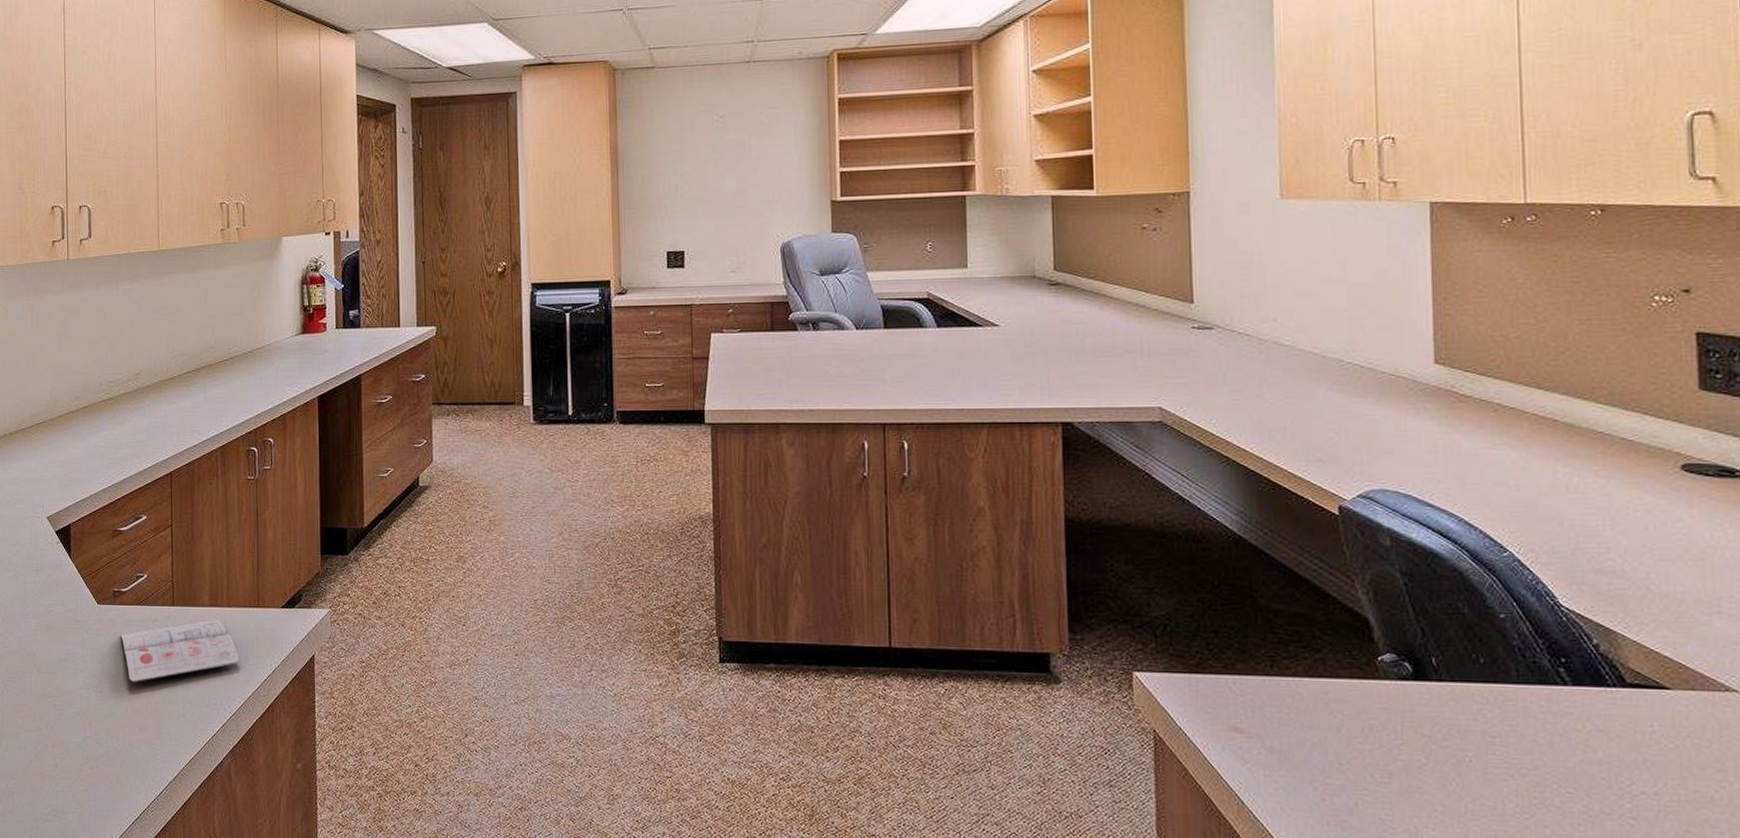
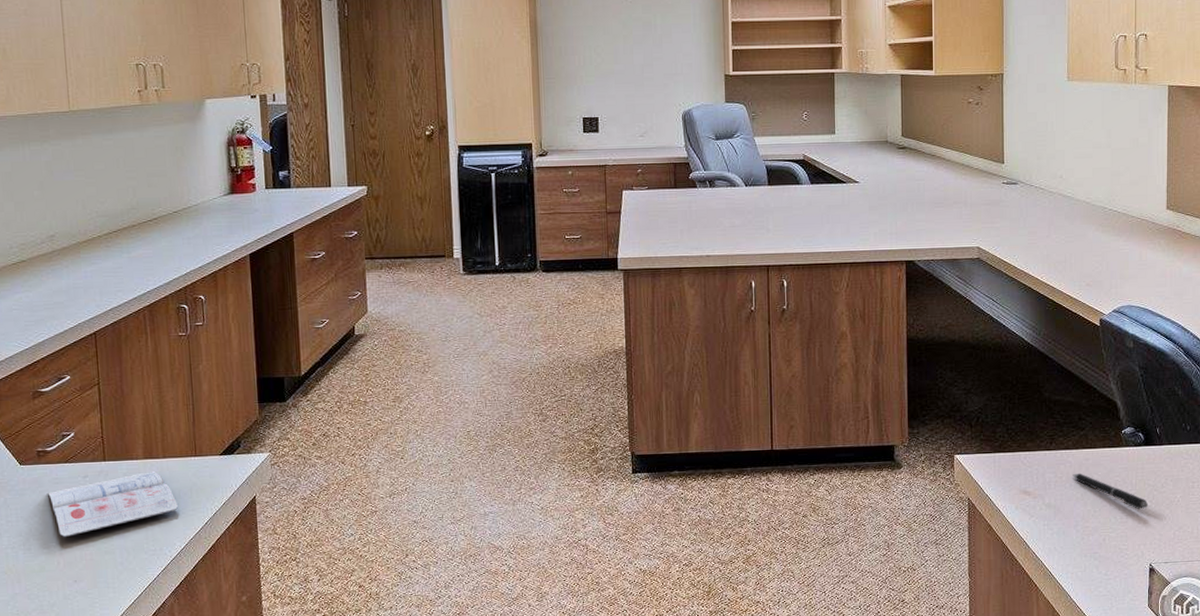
pen: none [1305,709,1424,769] -> present [1073,473,1149,510]

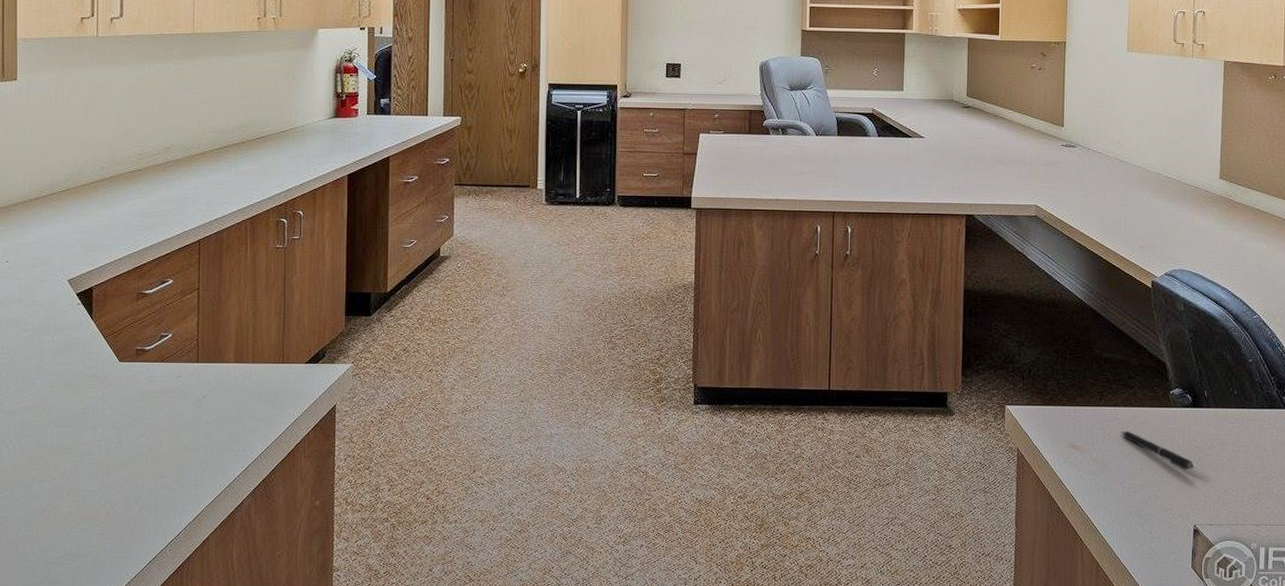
diary: present [48,470,179,537] -> none [143,374,263,433]

